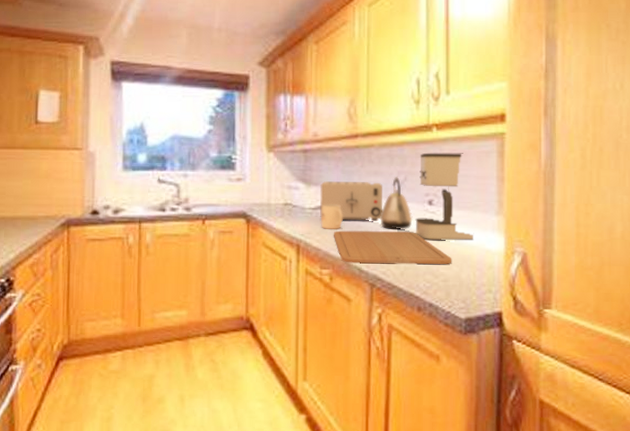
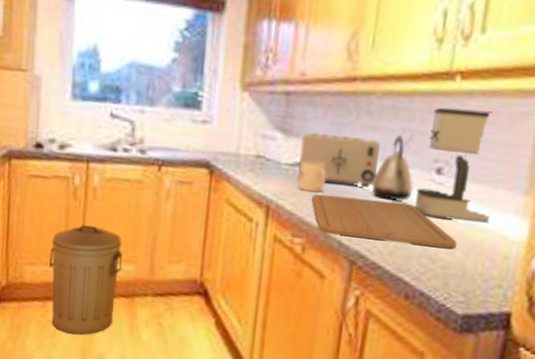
trash can: none [108,278,176,382] -> present [49,224,123,335]

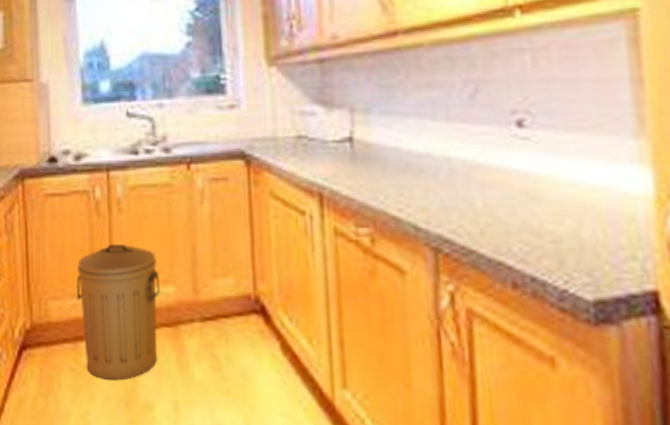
mug: present [297,160,326,193] -> none [350,133,384,170]
toaster: present [298,133,380,188] -> none [347,98,444,156]
chopping board: present [311,194,457,249] -> none [370,169,564,218]
kettle: present [372,134,414,202] -> none [440,87,493,167]
coffee maker: present [415,107,492,223] -> none [496,45,600,181]

